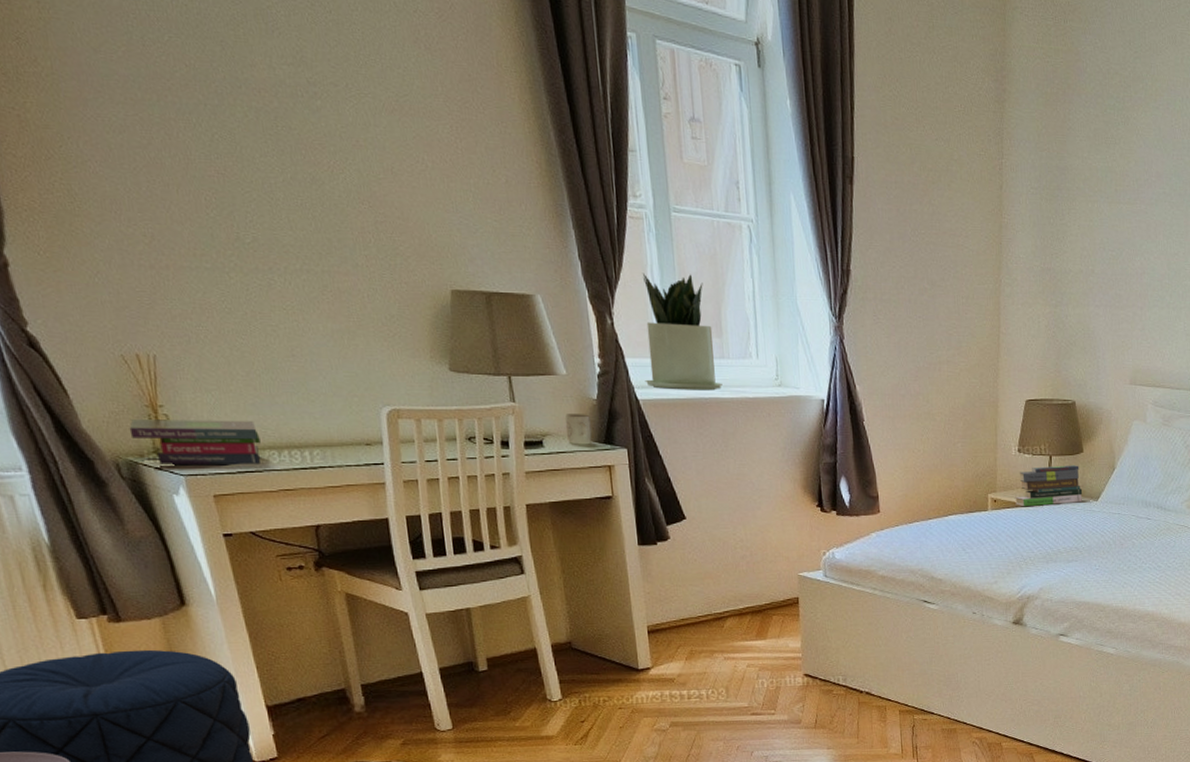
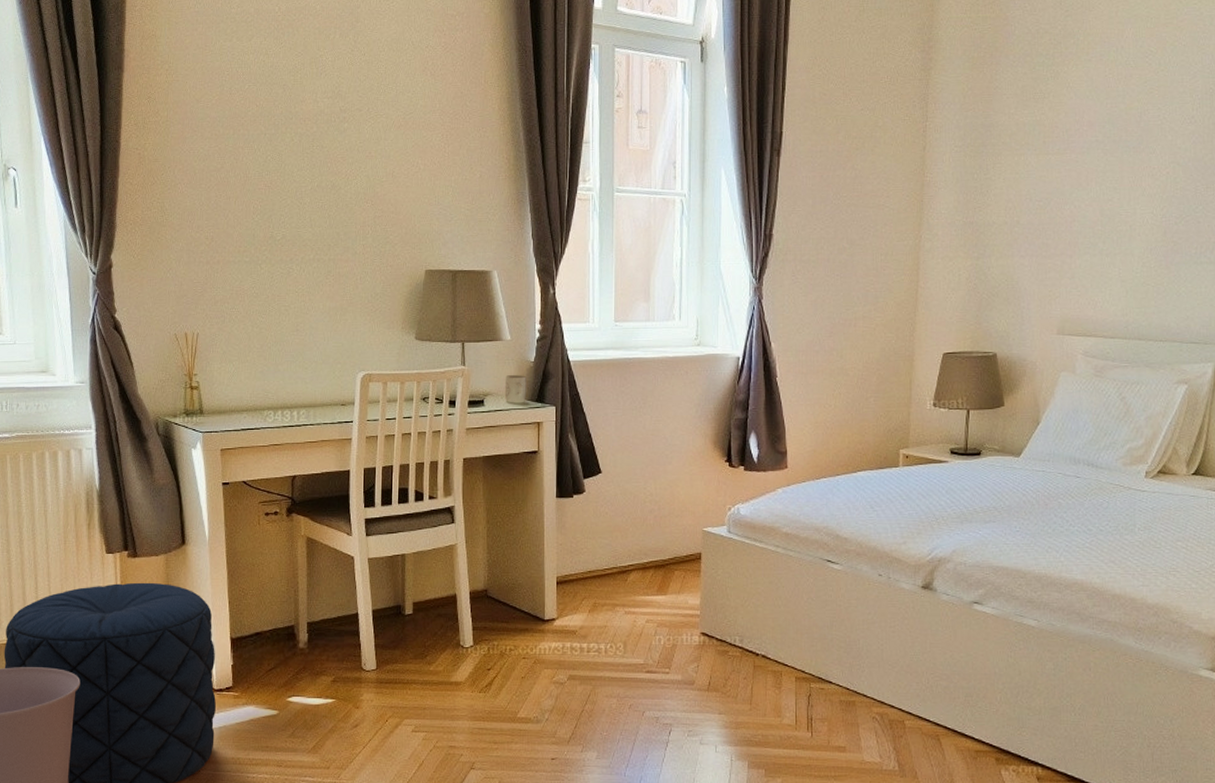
books: present [129,419,261,464] -> none [170,385,262,423]
planter: present [642,273,723,391] -> none [577,246,646,352]
books: present [1015,465,1083,507] -> none [929,419,1003,463]

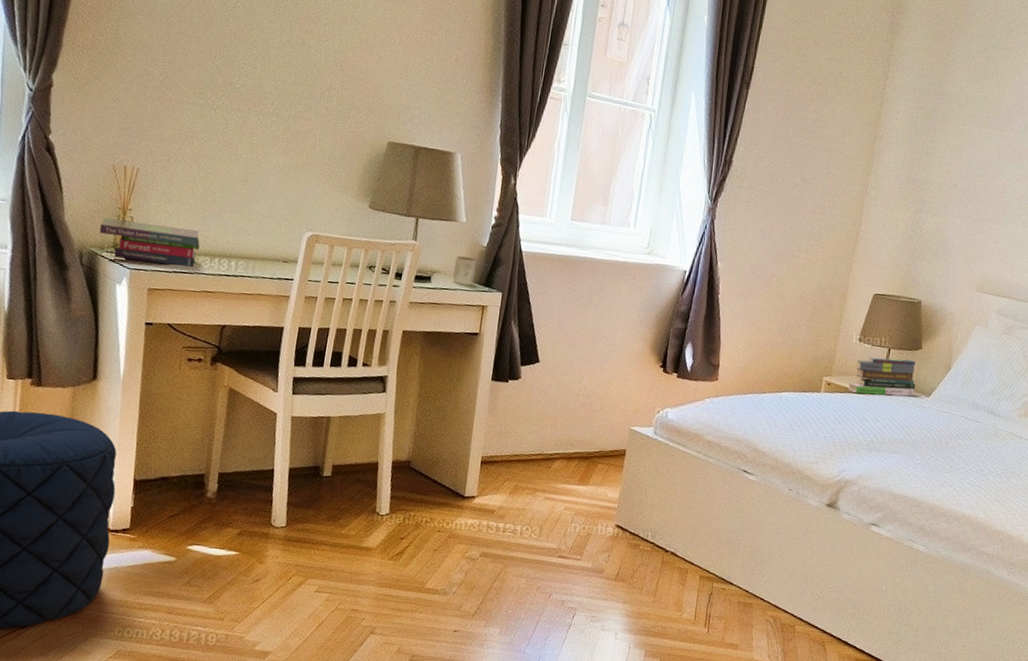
books: none [170,385,262,423] -> present [99,218,200,267]
books: none [929,419,1003,463] -> present [848,357,916,397]

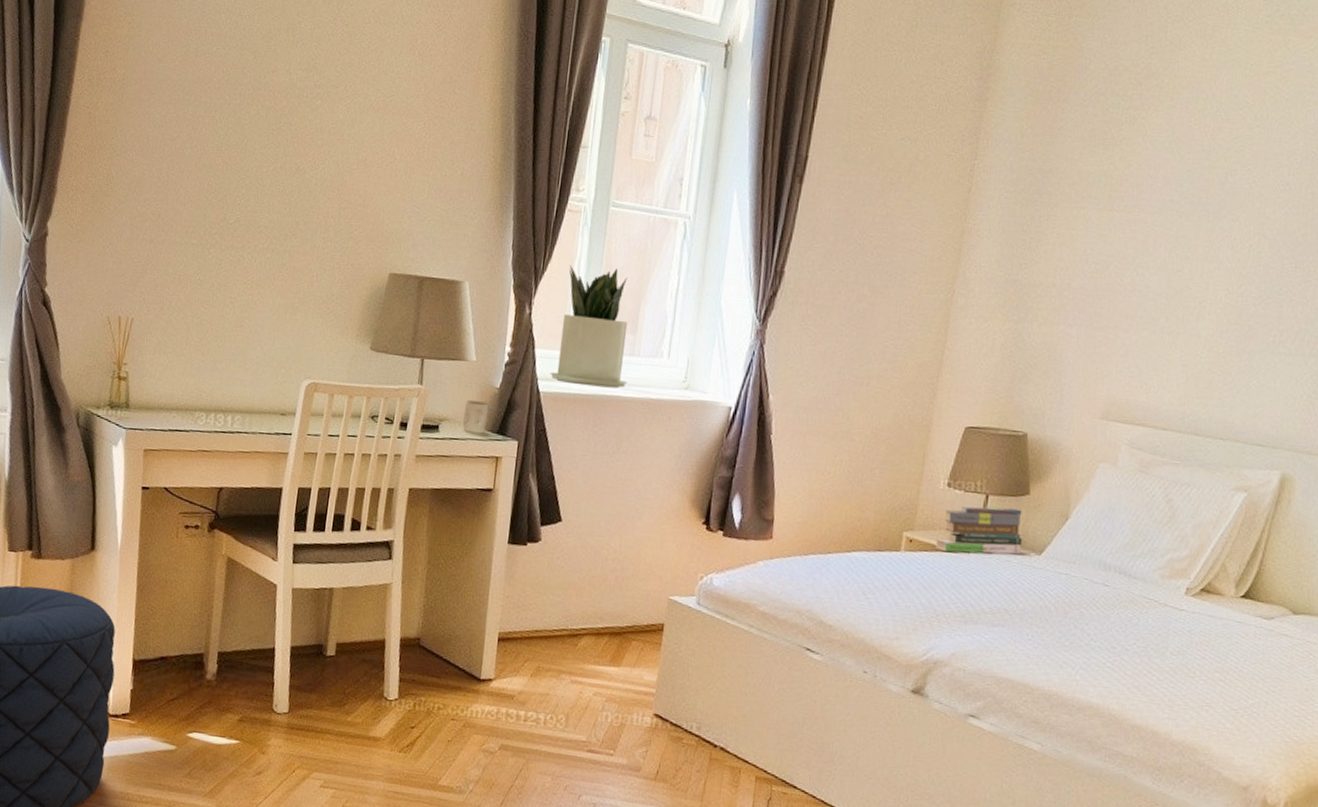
books: present [99,218,200,267] -> none [95,374,195,424]
planter: none [531,144,601,251] -> present [550,265,628,389]

